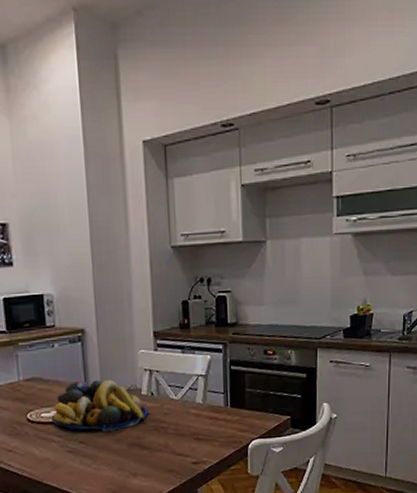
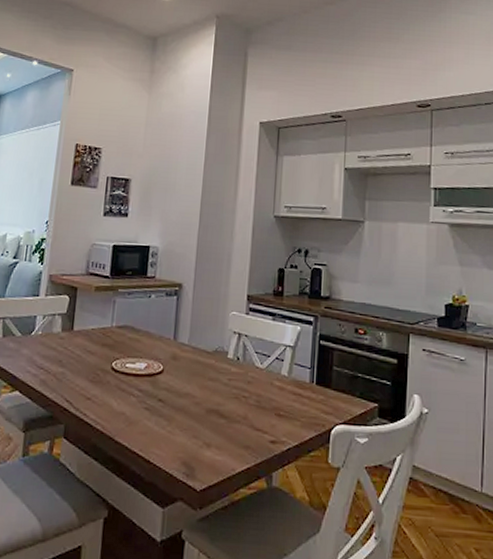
fruit bowl: present [51,379,148,431] -> none [135,334,231,393]

